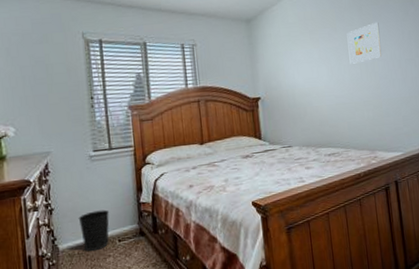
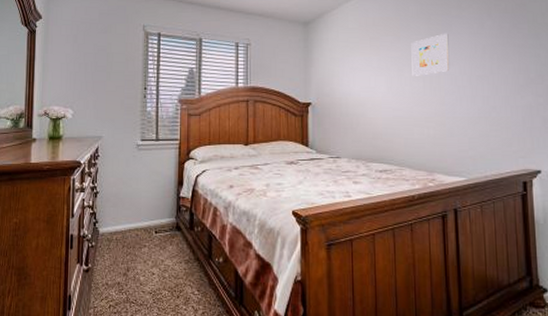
wastebasket: present [78,209,110,251] -> none [120,199,150,238]

